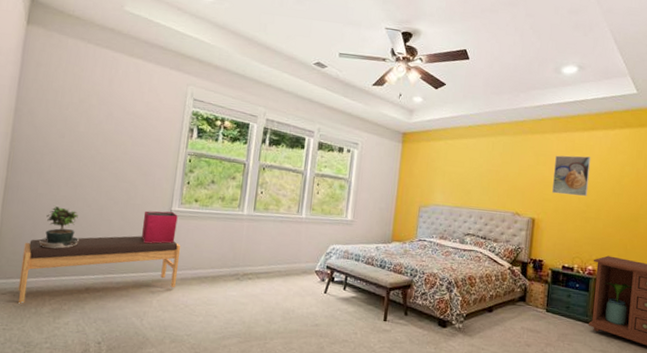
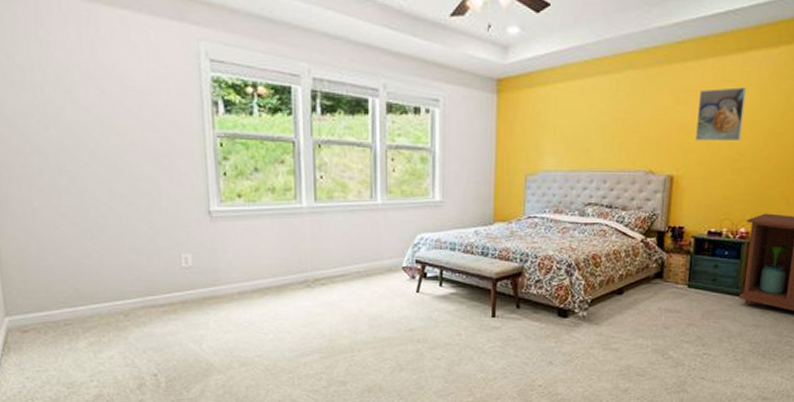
bench: present [18,235,181,304] -> none [34,247,234,341]
potted plant: present [39,205,79,249] -> none [52,219,102,272]
storage bin: present [142,211,178,244] -> none [175,213,222,255]

